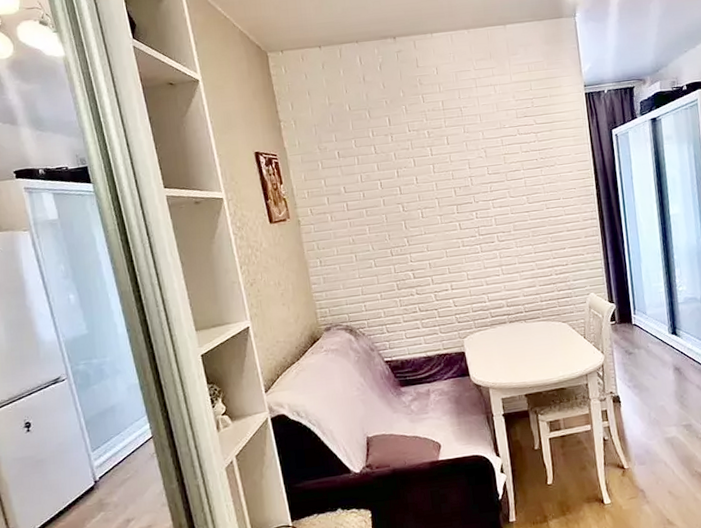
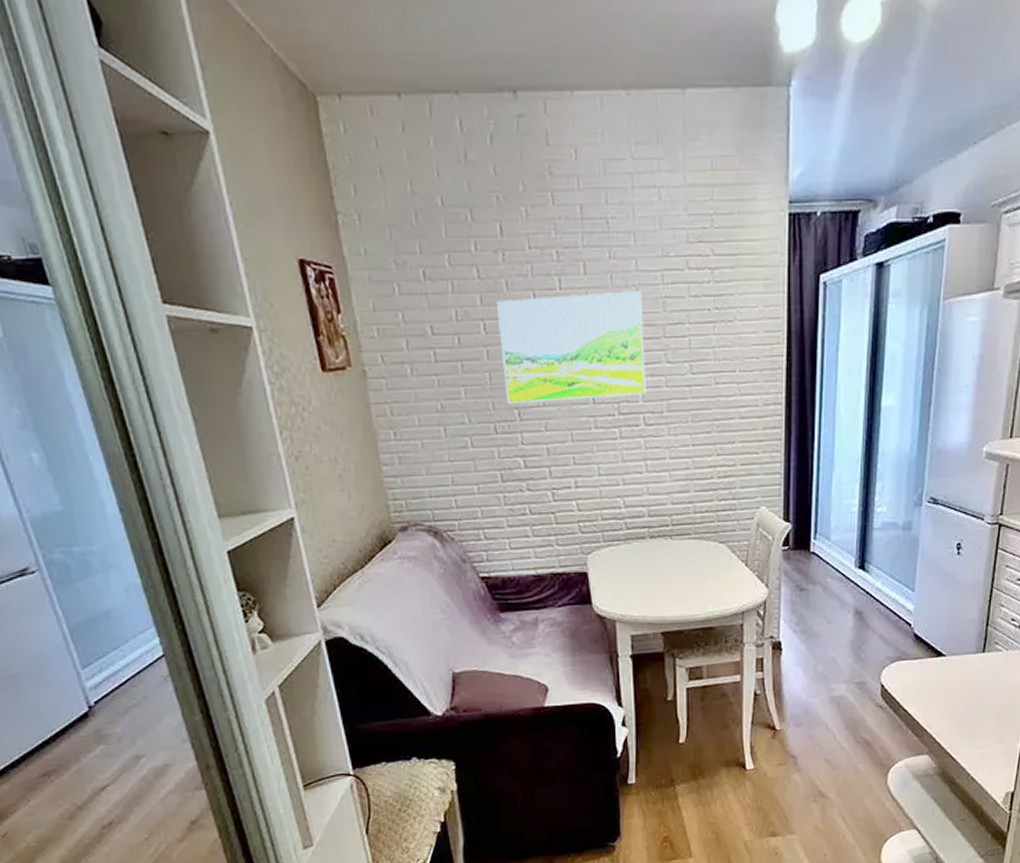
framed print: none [388,151,498,235] -> present [496,290,646,404]

